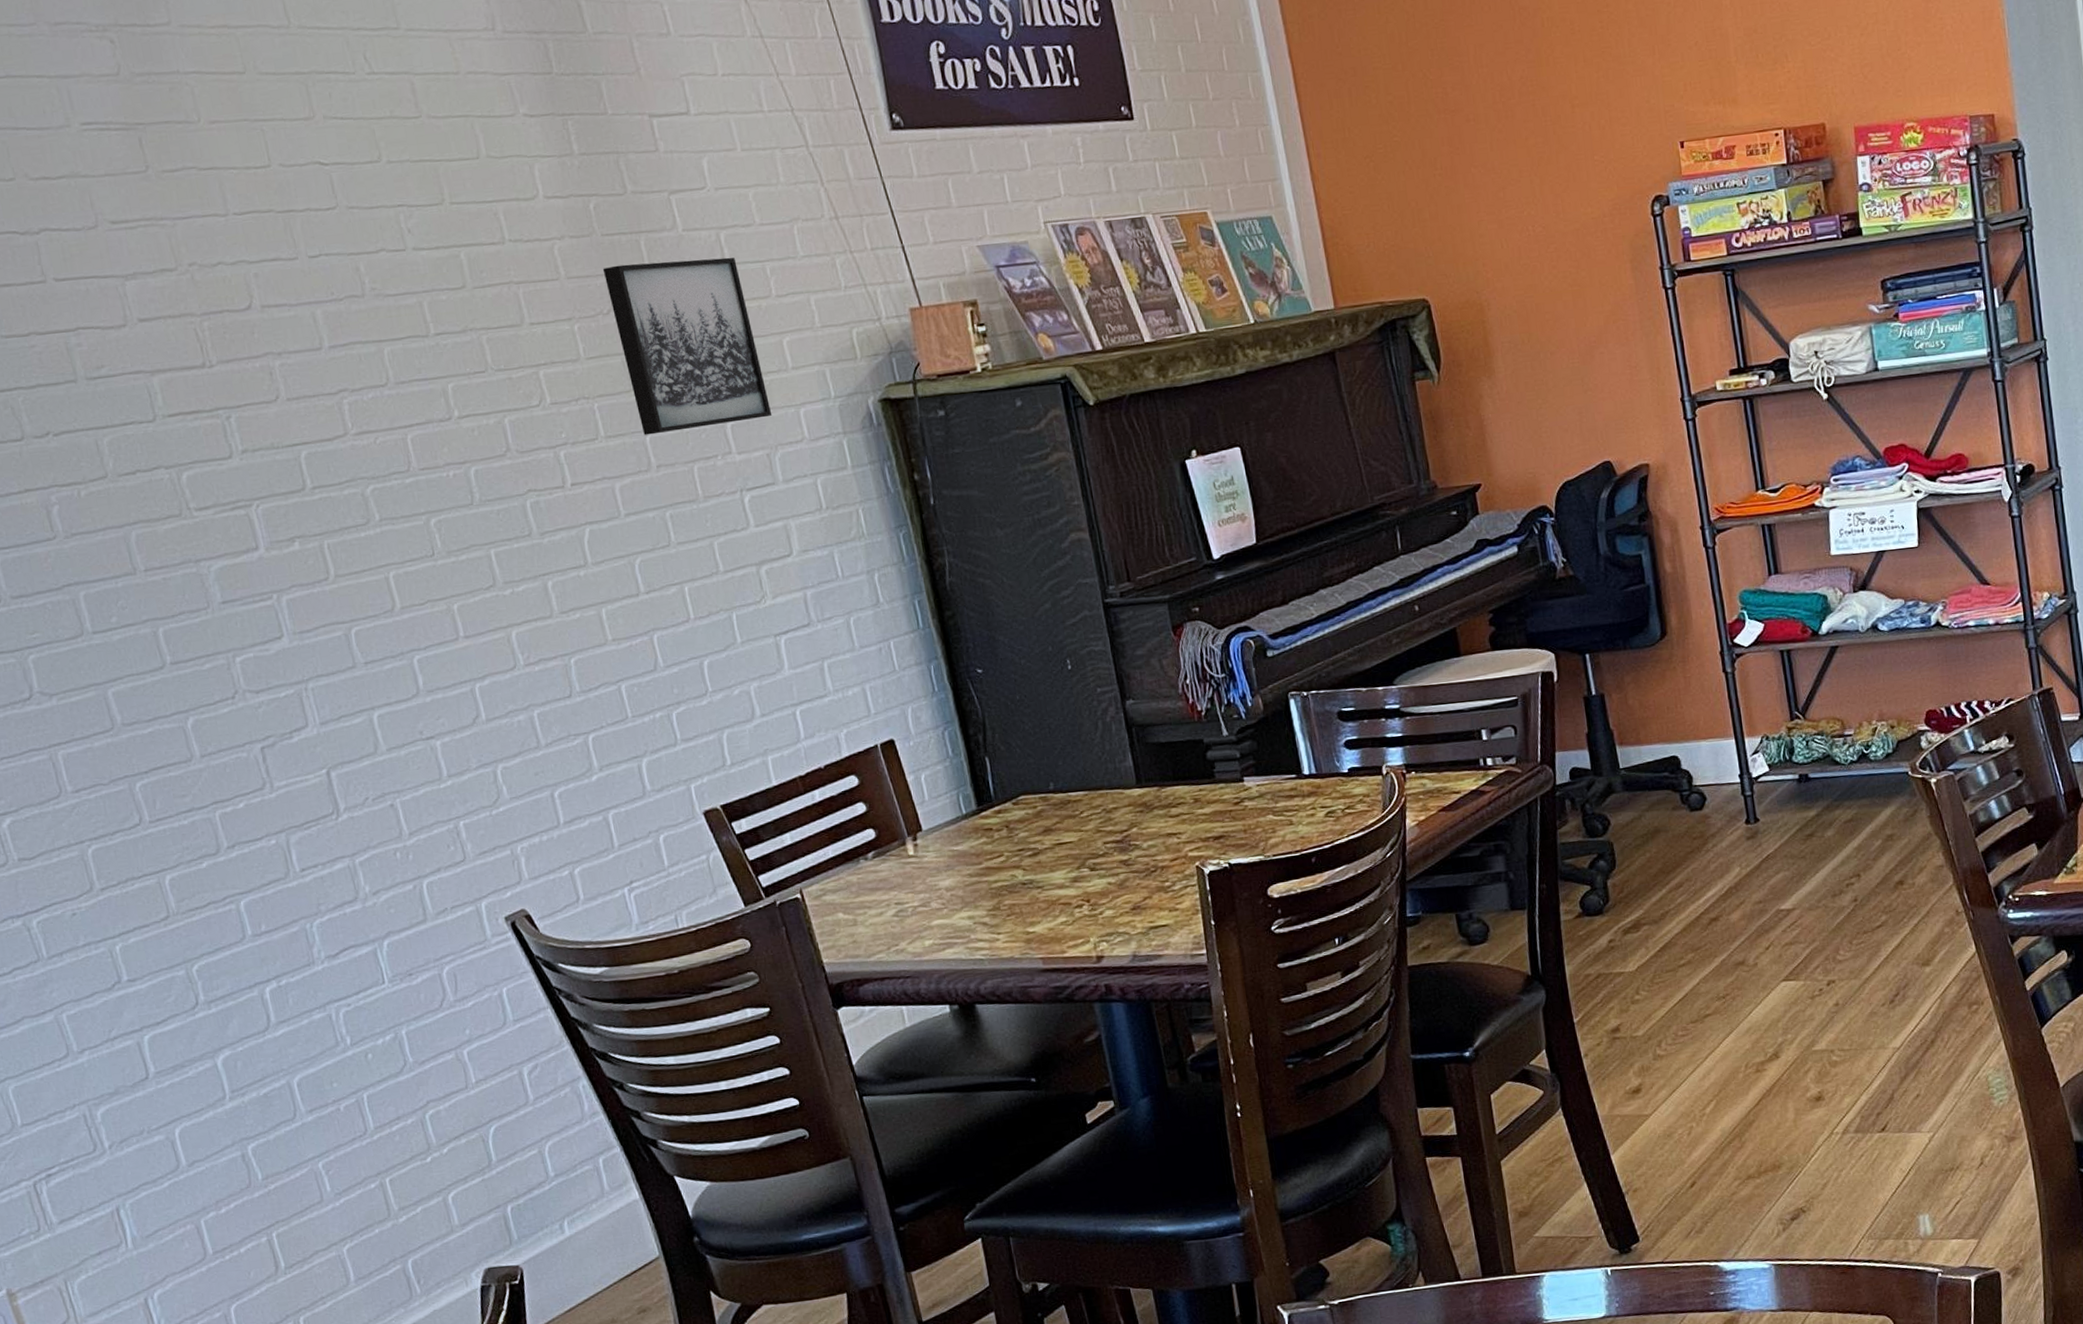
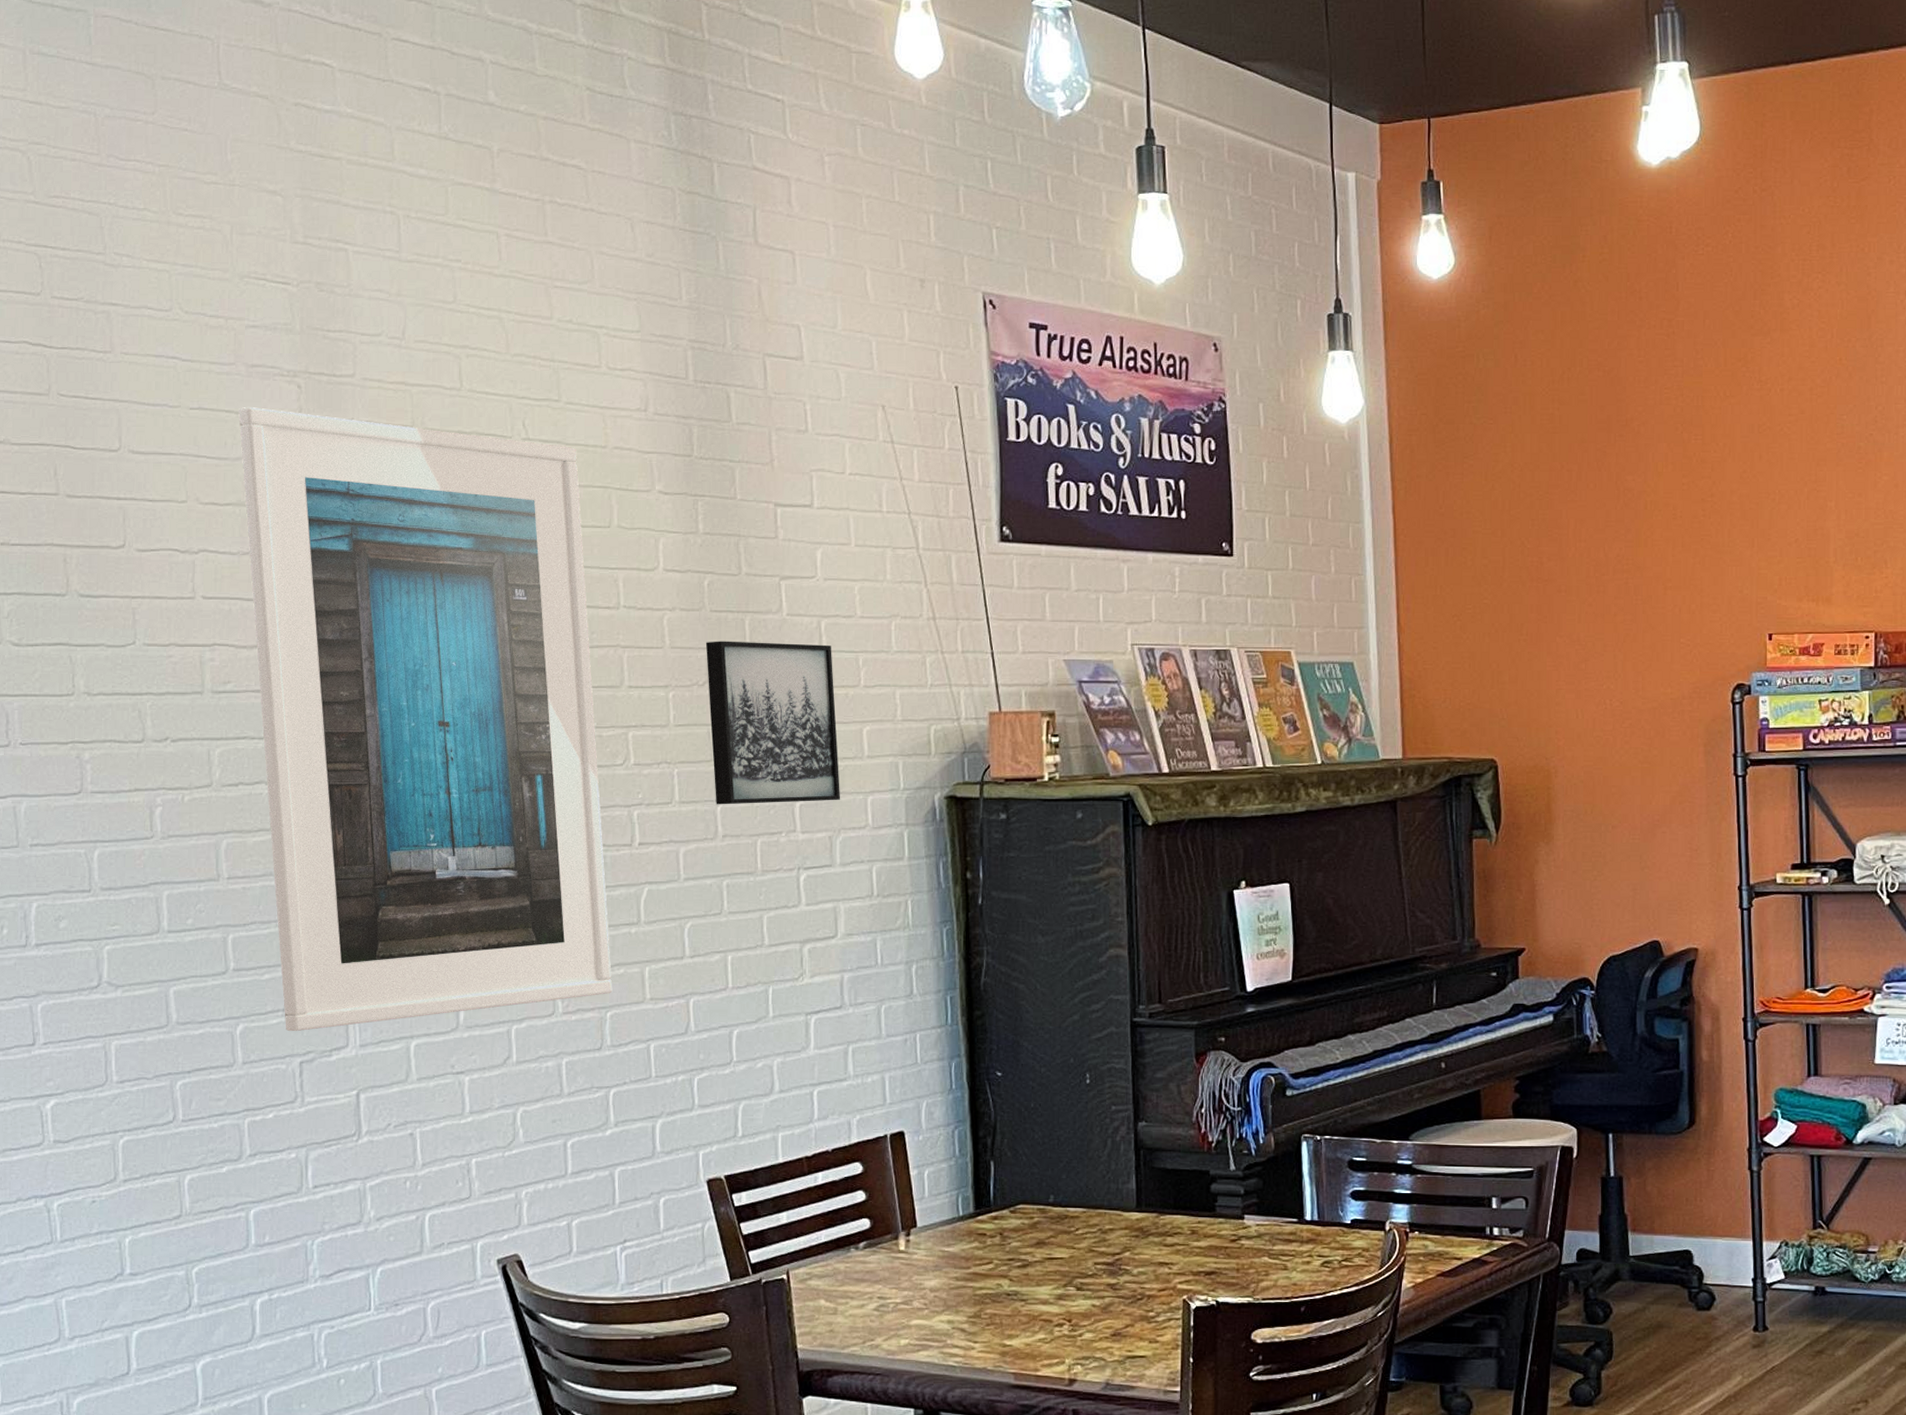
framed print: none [50,69,572,719] -> present [238,407,613,1032]

